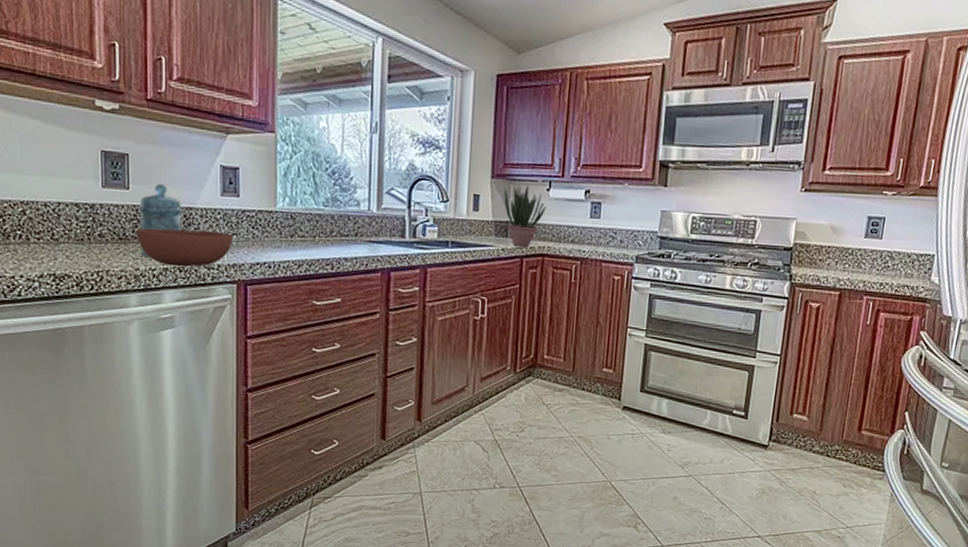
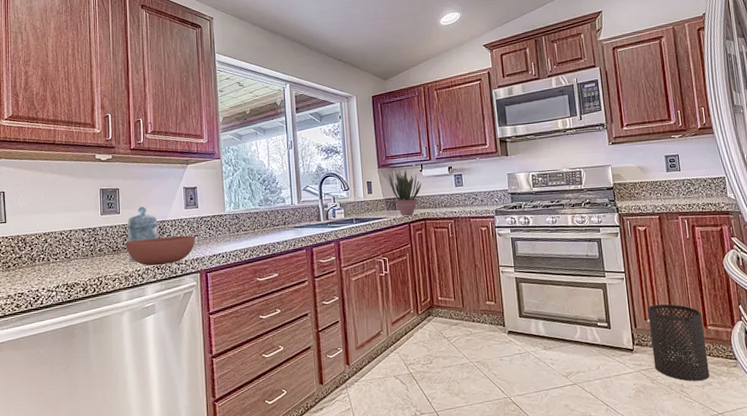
trash can: none [788,398,859,490] -> present [647,304,710,381]

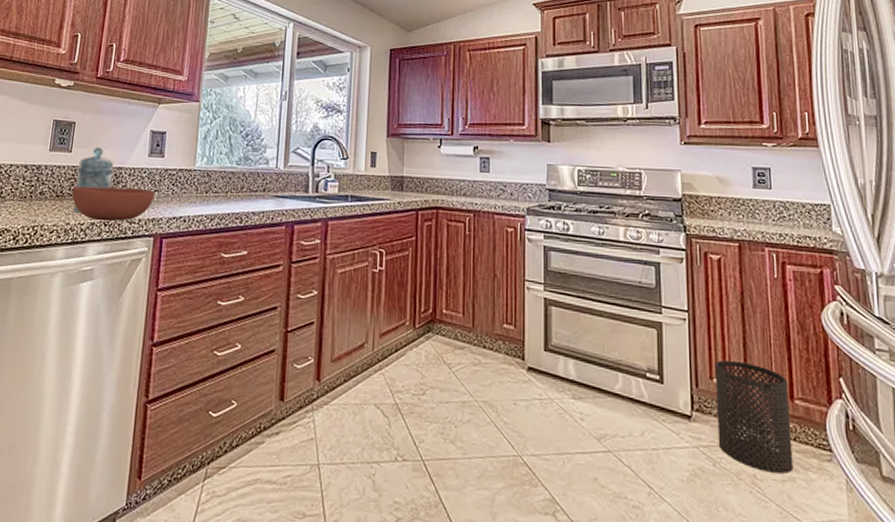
potted plant: present [389,169,422,216] -> none [399,142,438,201]

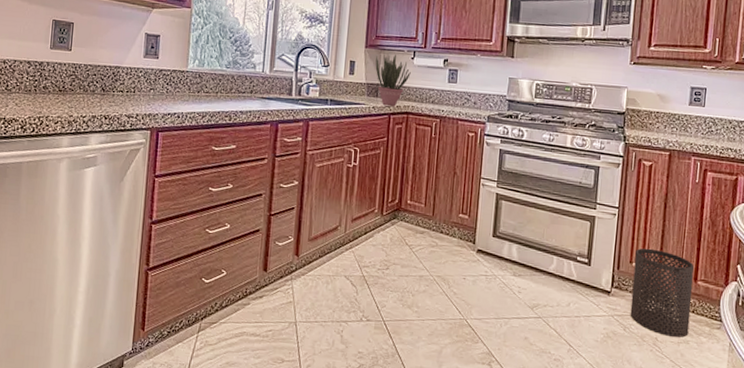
bowl: present [71,186,155,222] -> none [73,82,151,116]
canister: present [72,147,115,213] -> none [74,47,113,107]
potted plant: none [399,142,438,201] -> present [375,54,411,107]

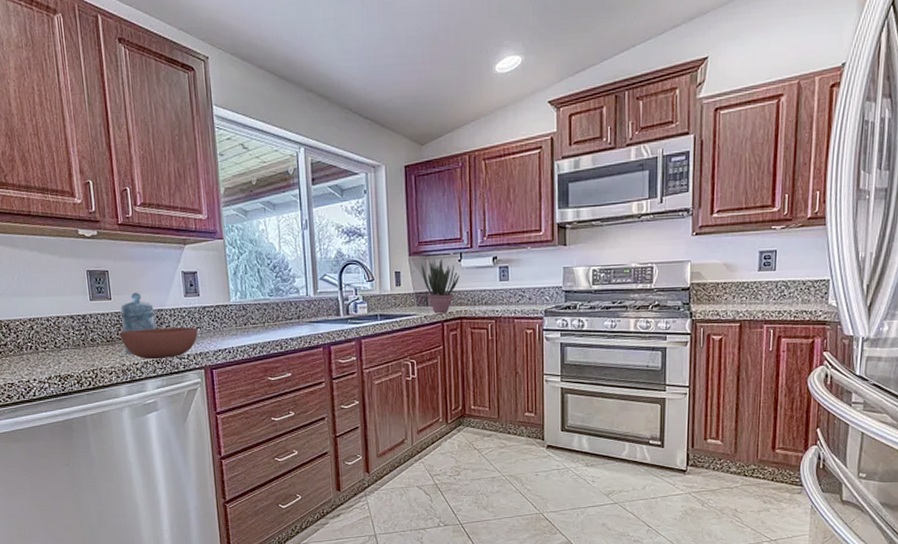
bowl: none [73,82,151,116] -> present [120,327,198,360]
canister: none [74,47,113,107] -> present [119,292,156,355]
trash can: present [630,248,694,338] -> none [707,423,772,506]

